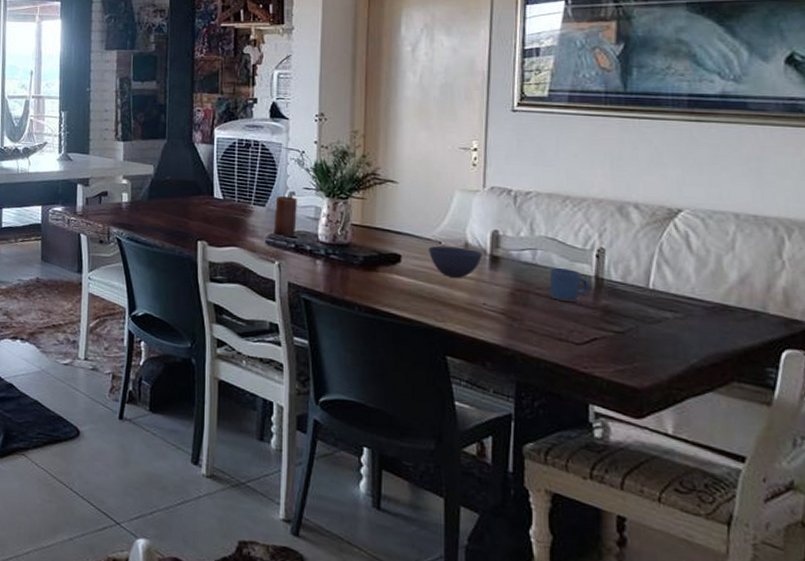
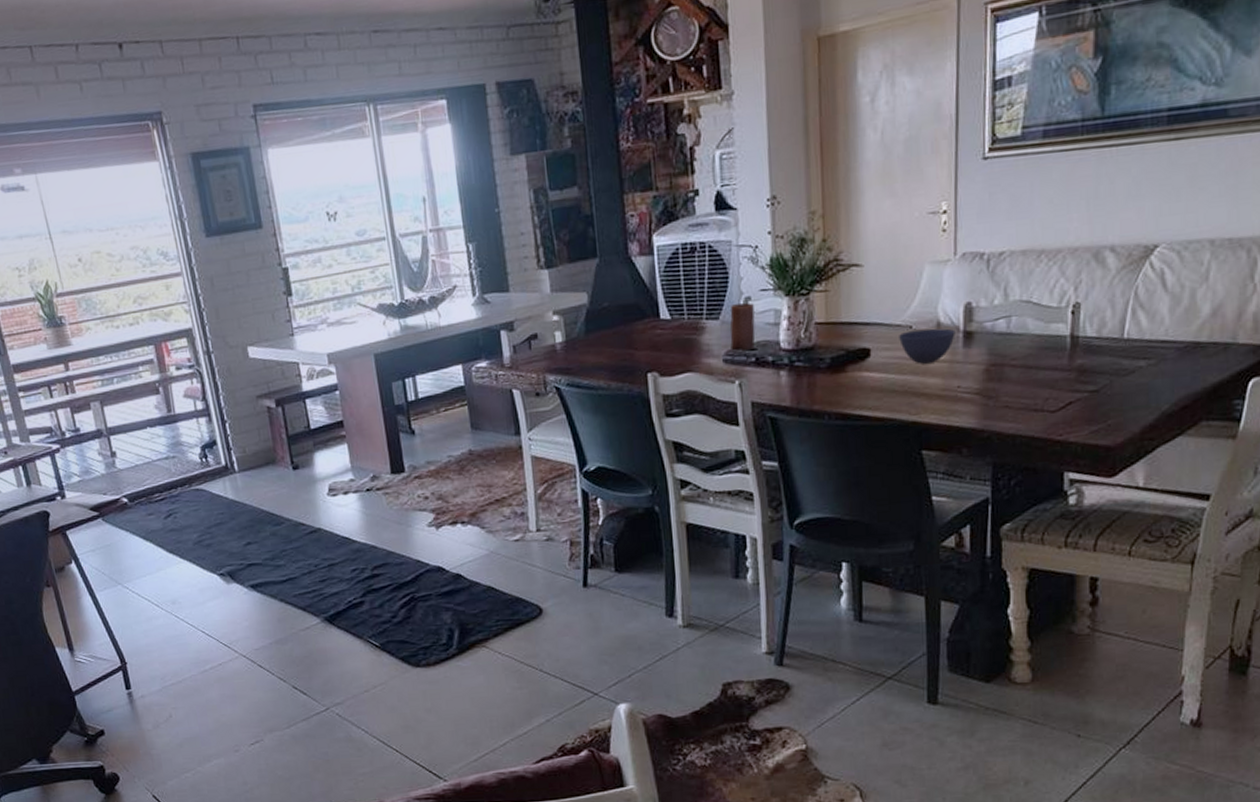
mug: present [550,268,590,303] -> none [1025,332,1066,369]

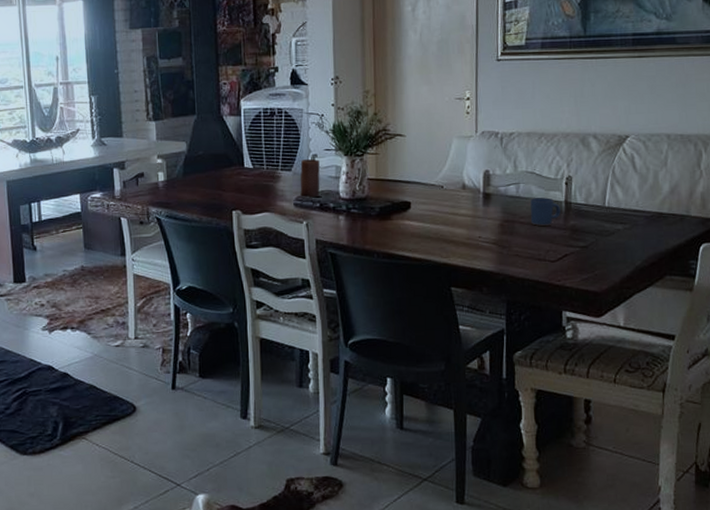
bowl: present [899,328,955,364] -> none [433,189,477,217]
mug: none [1025,332,1066,369] -> present [530,197,561,227]

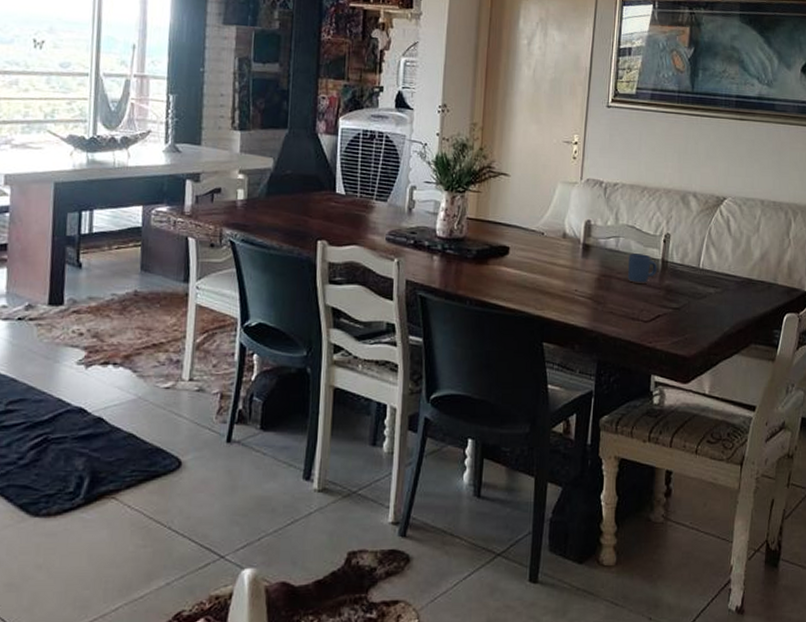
candle: present [300,159,320,198] -> none [394,191,418,234]

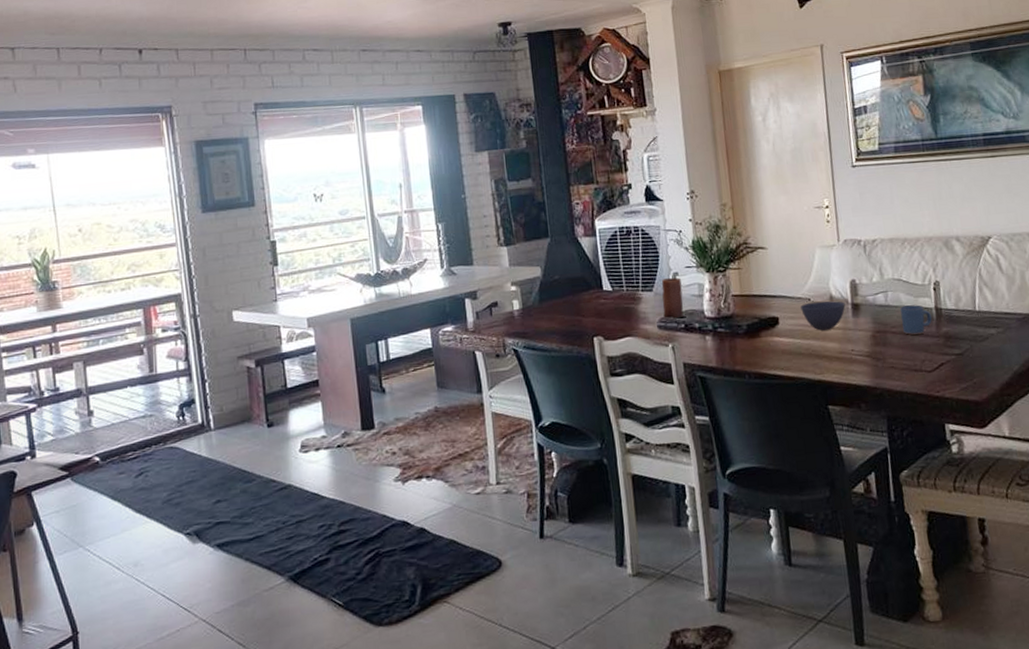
candle: none [394,191,418,234] -> present [661,277,684,319]
bowl: none [533,236,577,267] -> present [800,300,846,331]

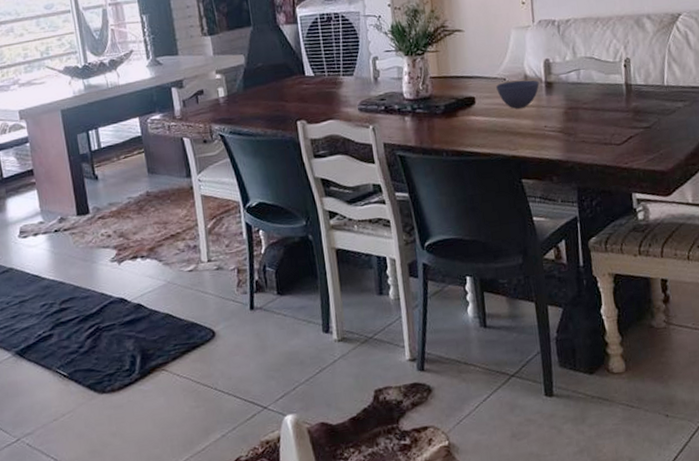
candle: present [661,277,684,319] -> none [361,61,384,102]
mug: present [900,304,933,335] -> none [592,81,623,111]

